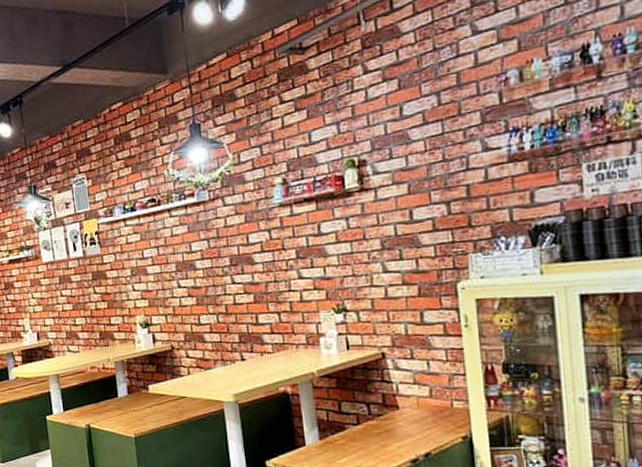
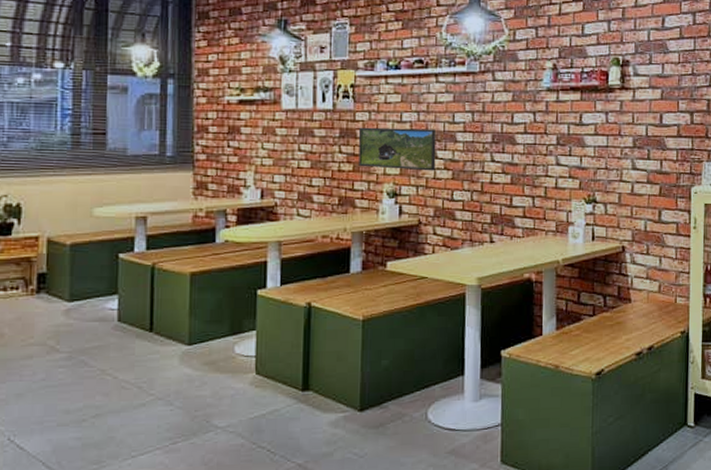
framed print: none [107,261,180,304] -> present [358,127,437,171]

